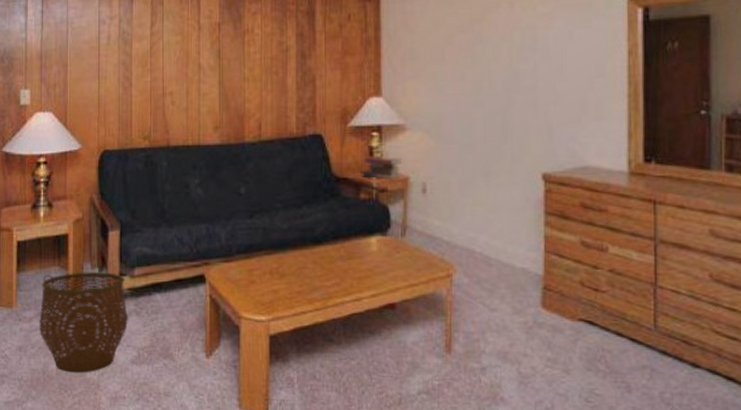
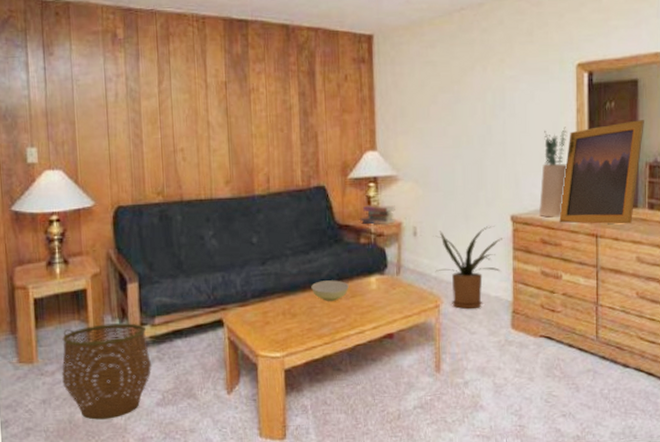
bowl: none [303,239,346,262] -> present [311,280,349,301]
house plant: none [445,185,534,281] -> present [433,226,505,309]
vase: none [577,71,616,178] -> present [538,127,567,218]
picture frame: none [605,63,719,189] -> present [559,120,644,224]

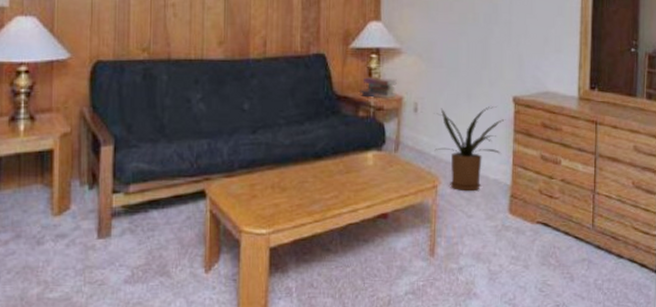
basket: present [62,323,152,420] -> none [17,190,123,297]
bowl: present [311,280,349,301] -> none [304,154,344,176]
vase: present [538,127,567,218] -> none [540,11,572,101]
picture frame: present [559,120,644,224] -> none [560,10,645,113]

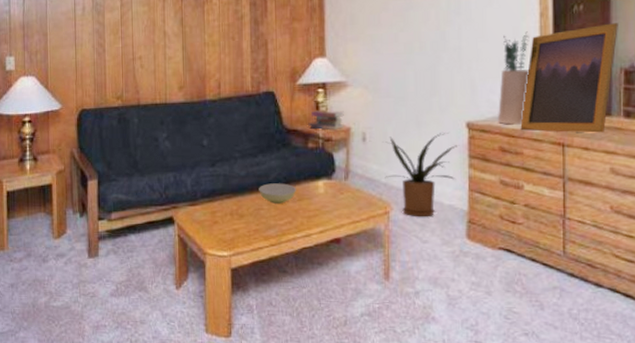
bowl: none [304,154,344,176] -> present [259,183,296,204]
vase: none [540,11,572,101] -> present [497,31,529,125]
picture frame: none [560,10,645,113] -> present [520,23,618,133]

